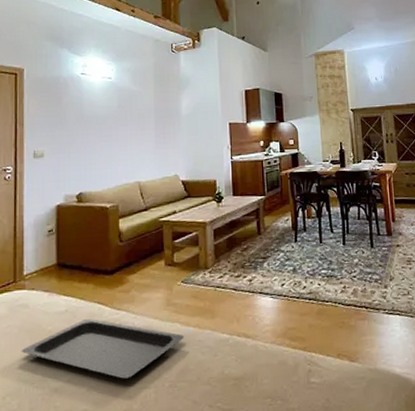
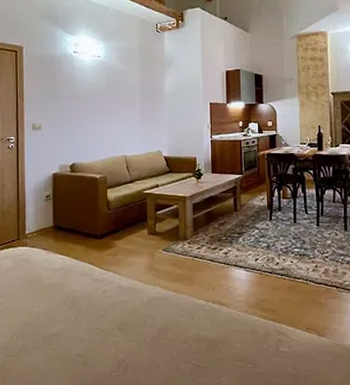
serving tray: present [21,319,184,379] -> none [24,277,164,331]

